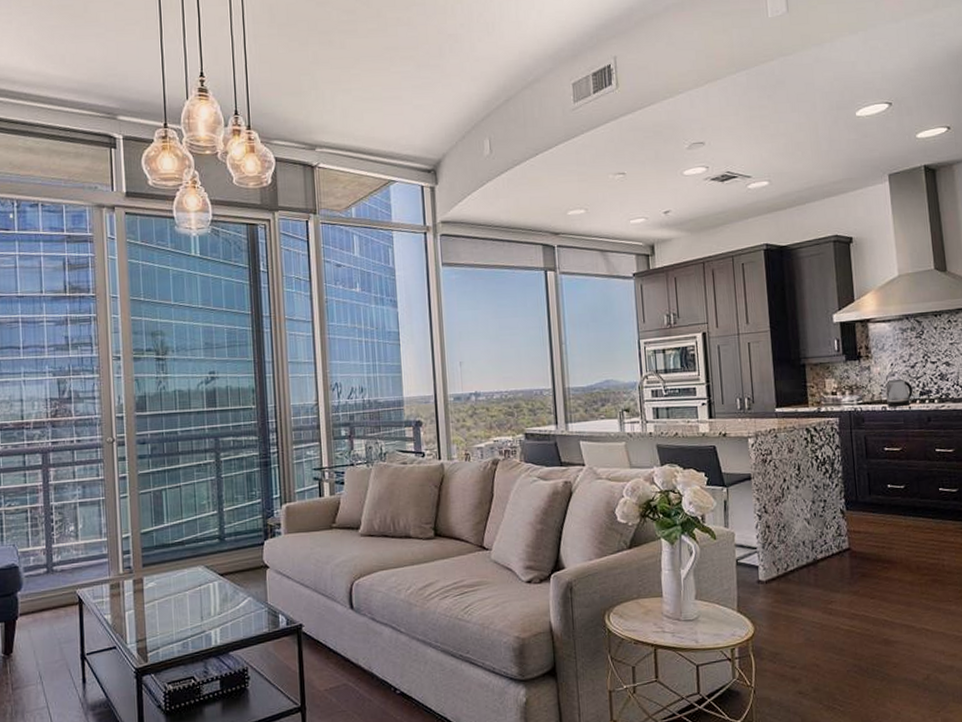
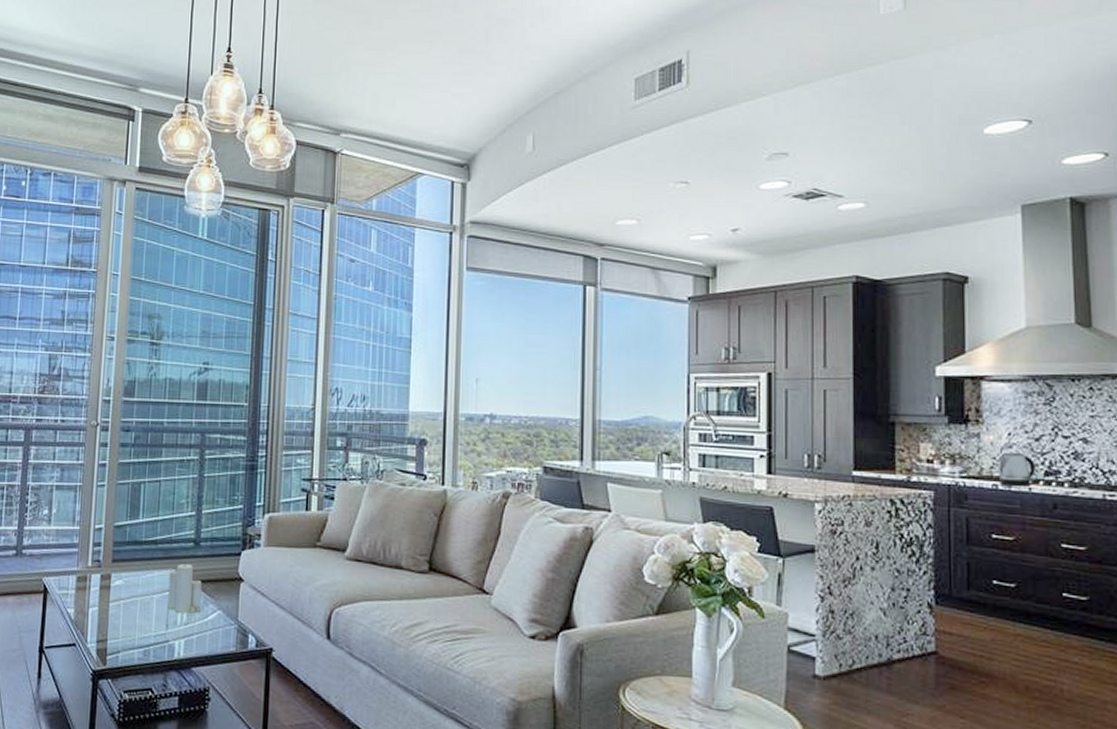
candle: none [198,557,232,605] -> present [167,562,202,614]

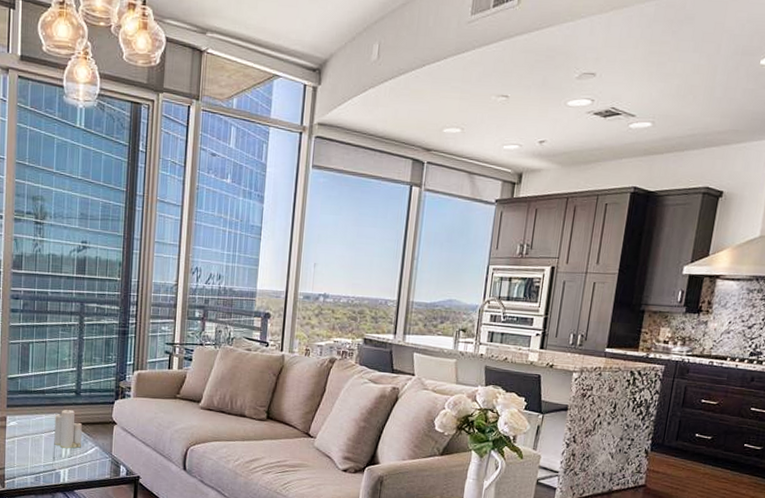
kettle: present [999,452,1036,488] -> none [715,336,745,365]

